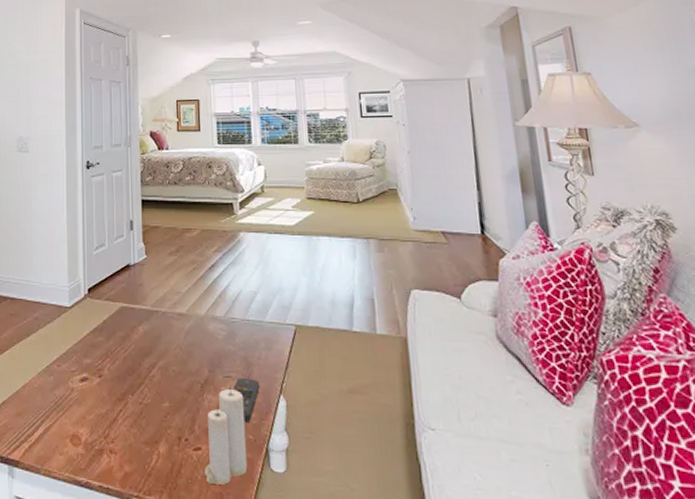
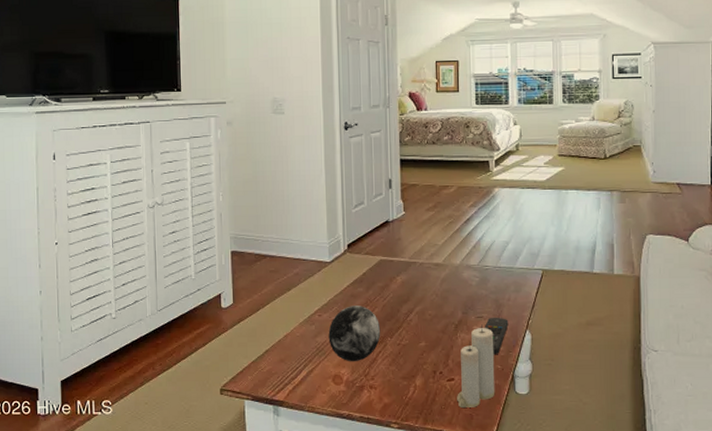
decorative orb: none [67,356,122,421] -> present [328,306,381,362]

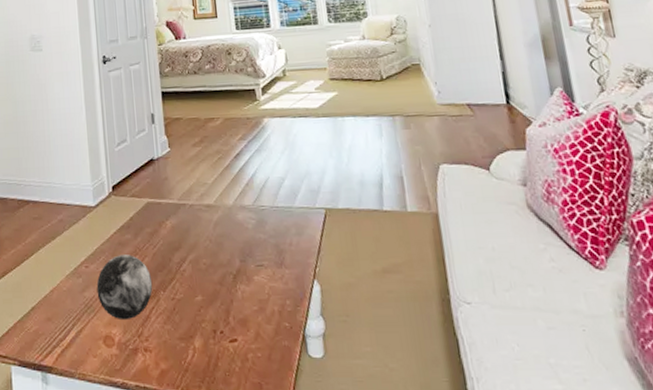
candle: present [457,324,495,407] -> none [242,274,286,374]
remote control: present [484,317,509,354] -> none [265,265,293,309]

